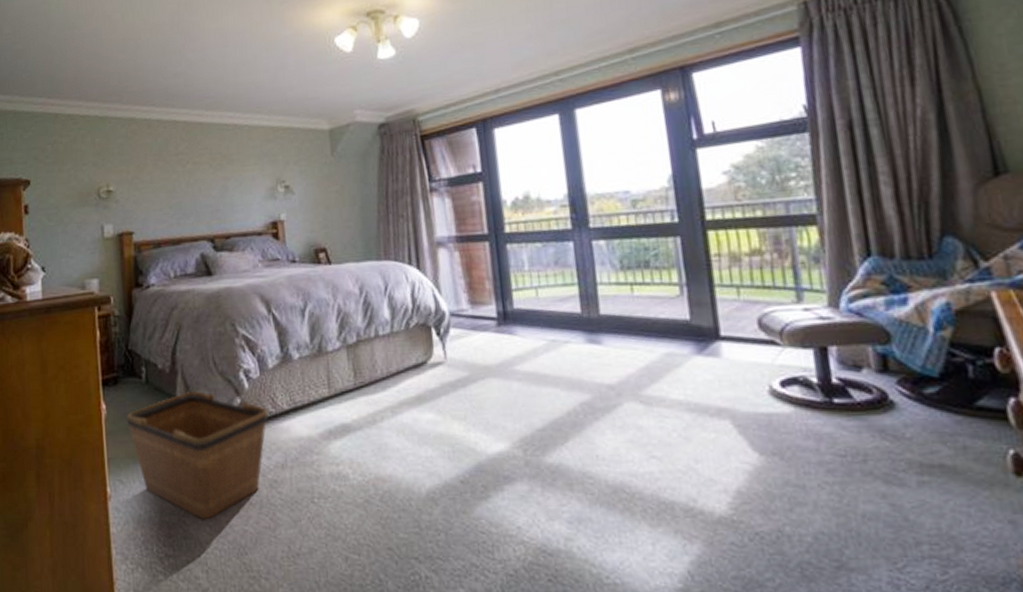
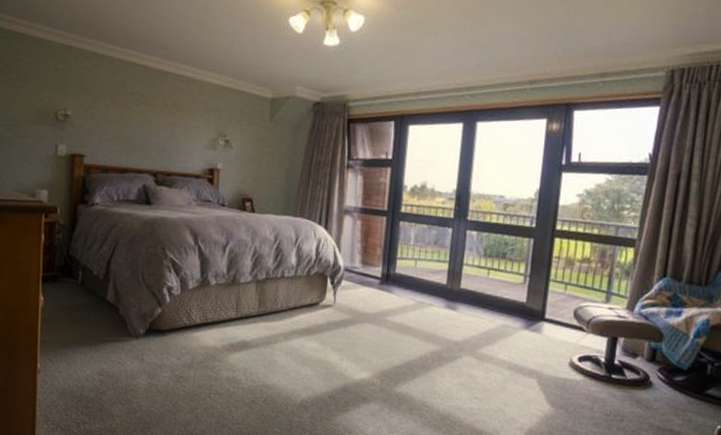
bicycle basket: present [127,391,268,520] -> none [61,297,183,399]

